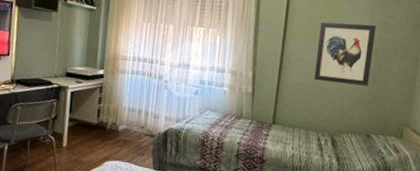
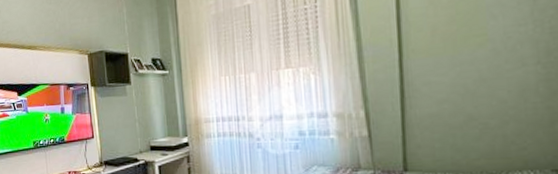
wall art: present [314,22,377,86] -> none [451,14,544,107]

